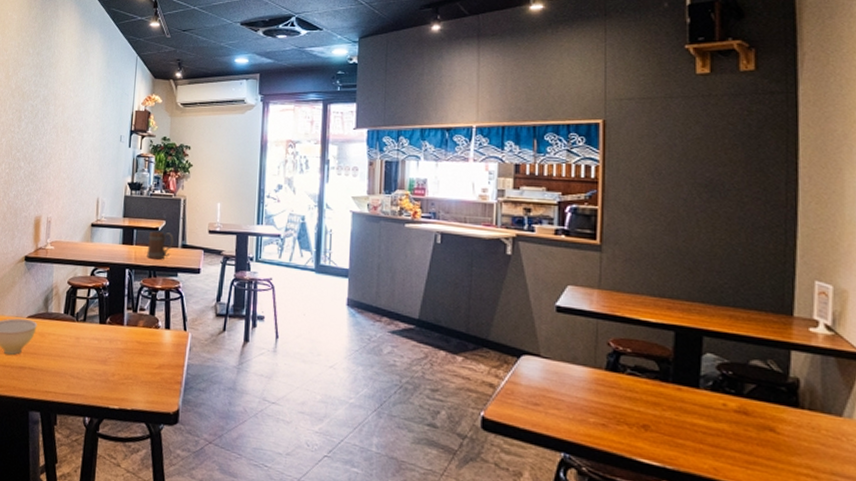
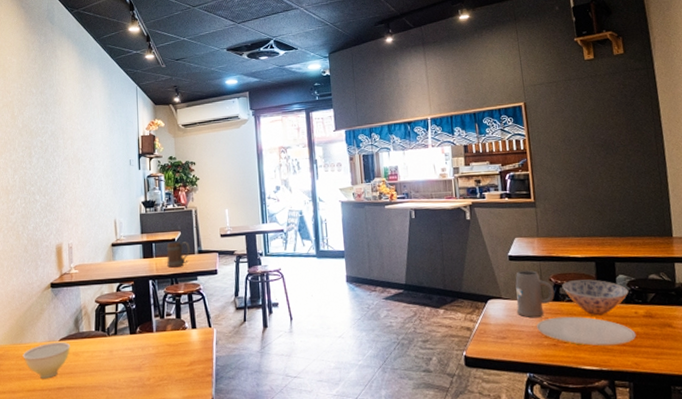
beer mug: none [557,327,612,387] -> present [515,270,555,317]
plate: none [582,391,721,442] -> present [537,316,636,347]
bowl: none [624,349,718,400] -> present [562,279,629,316]

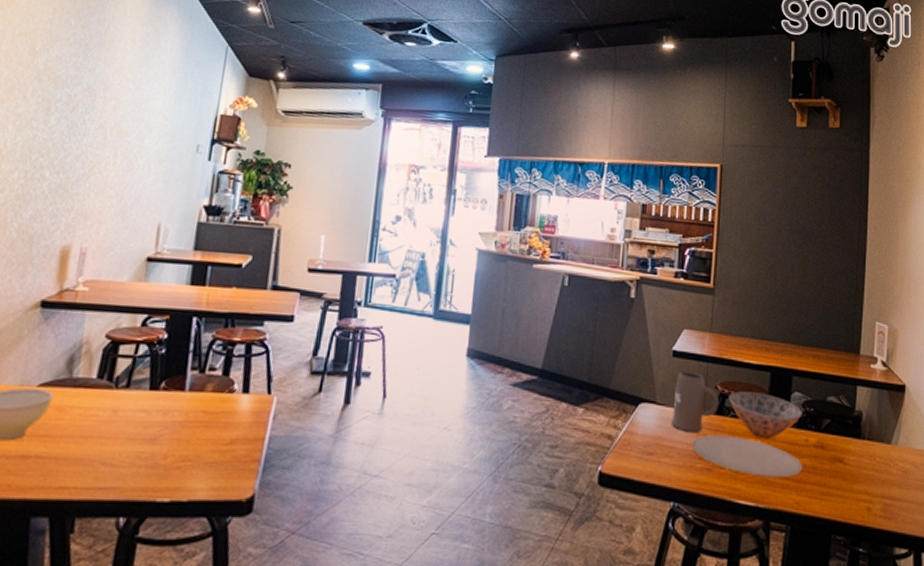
beer mug: present [166,241,190,268] -> none [223,268,262,305]

